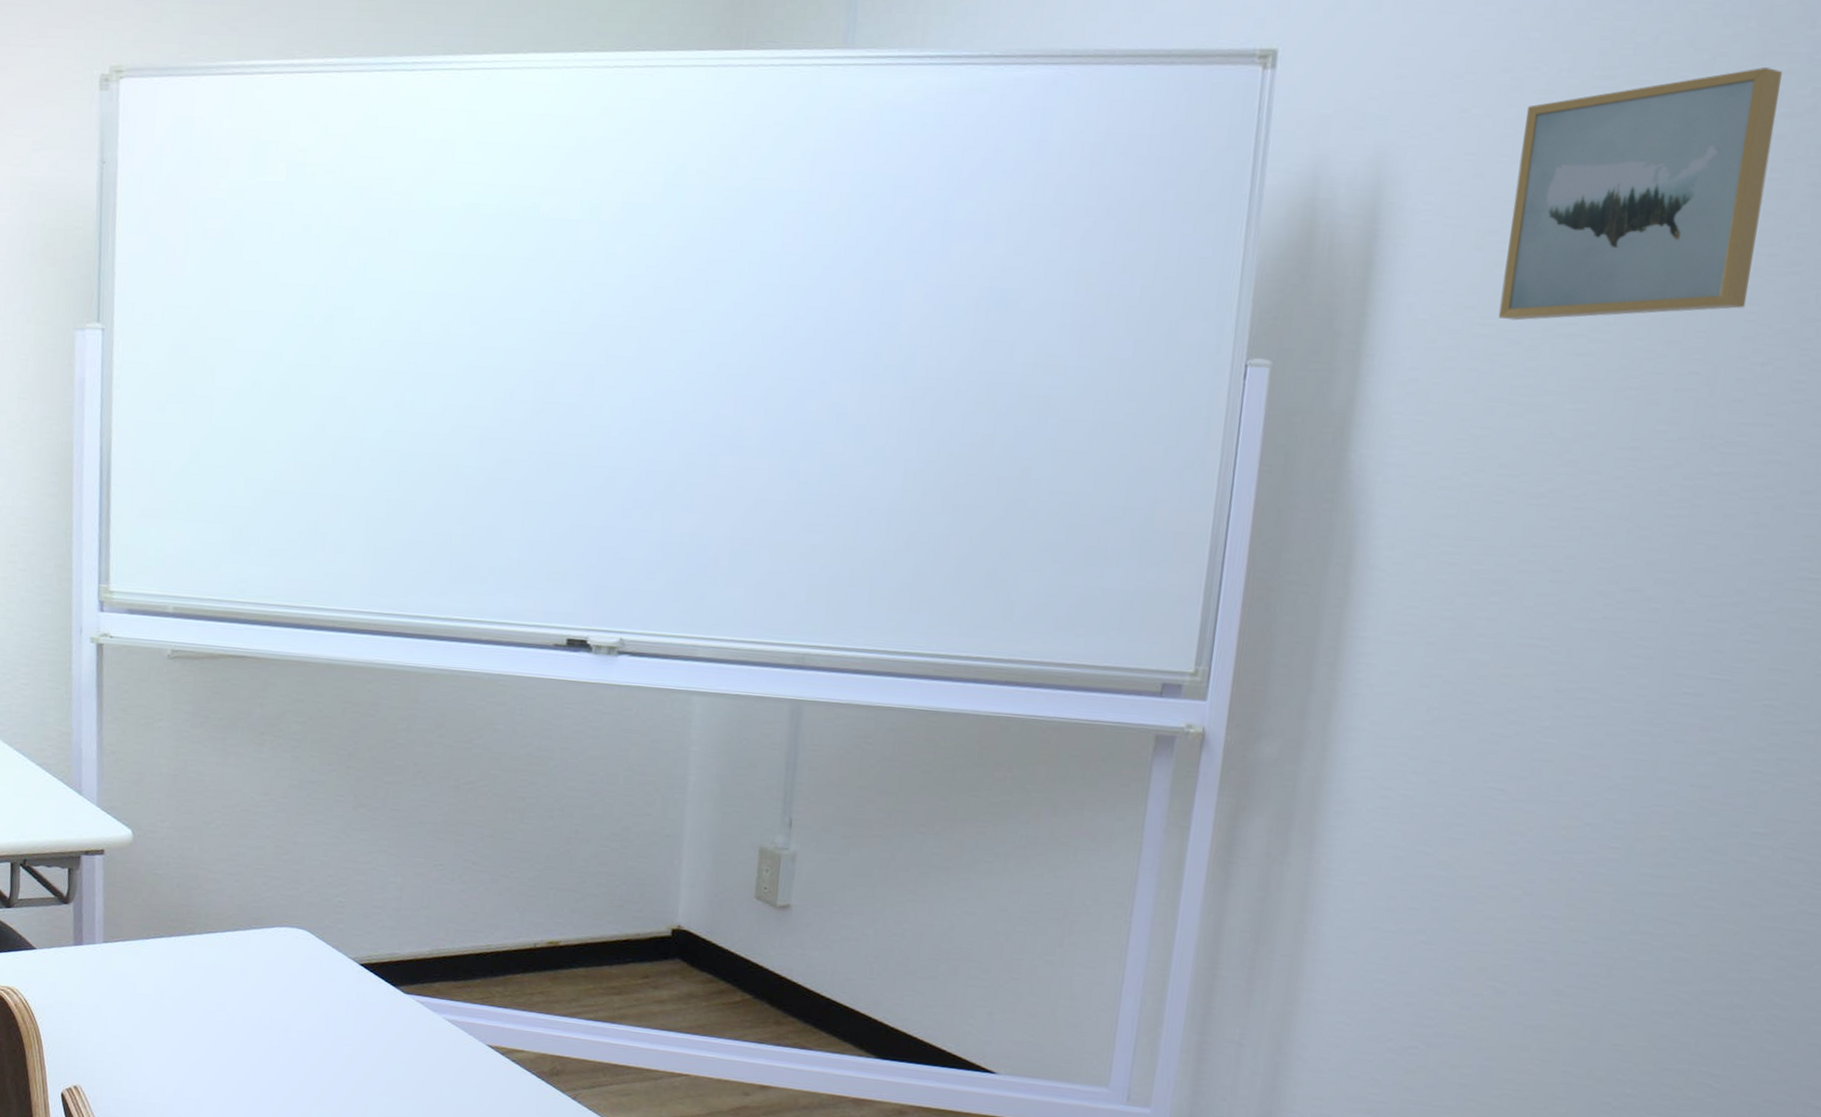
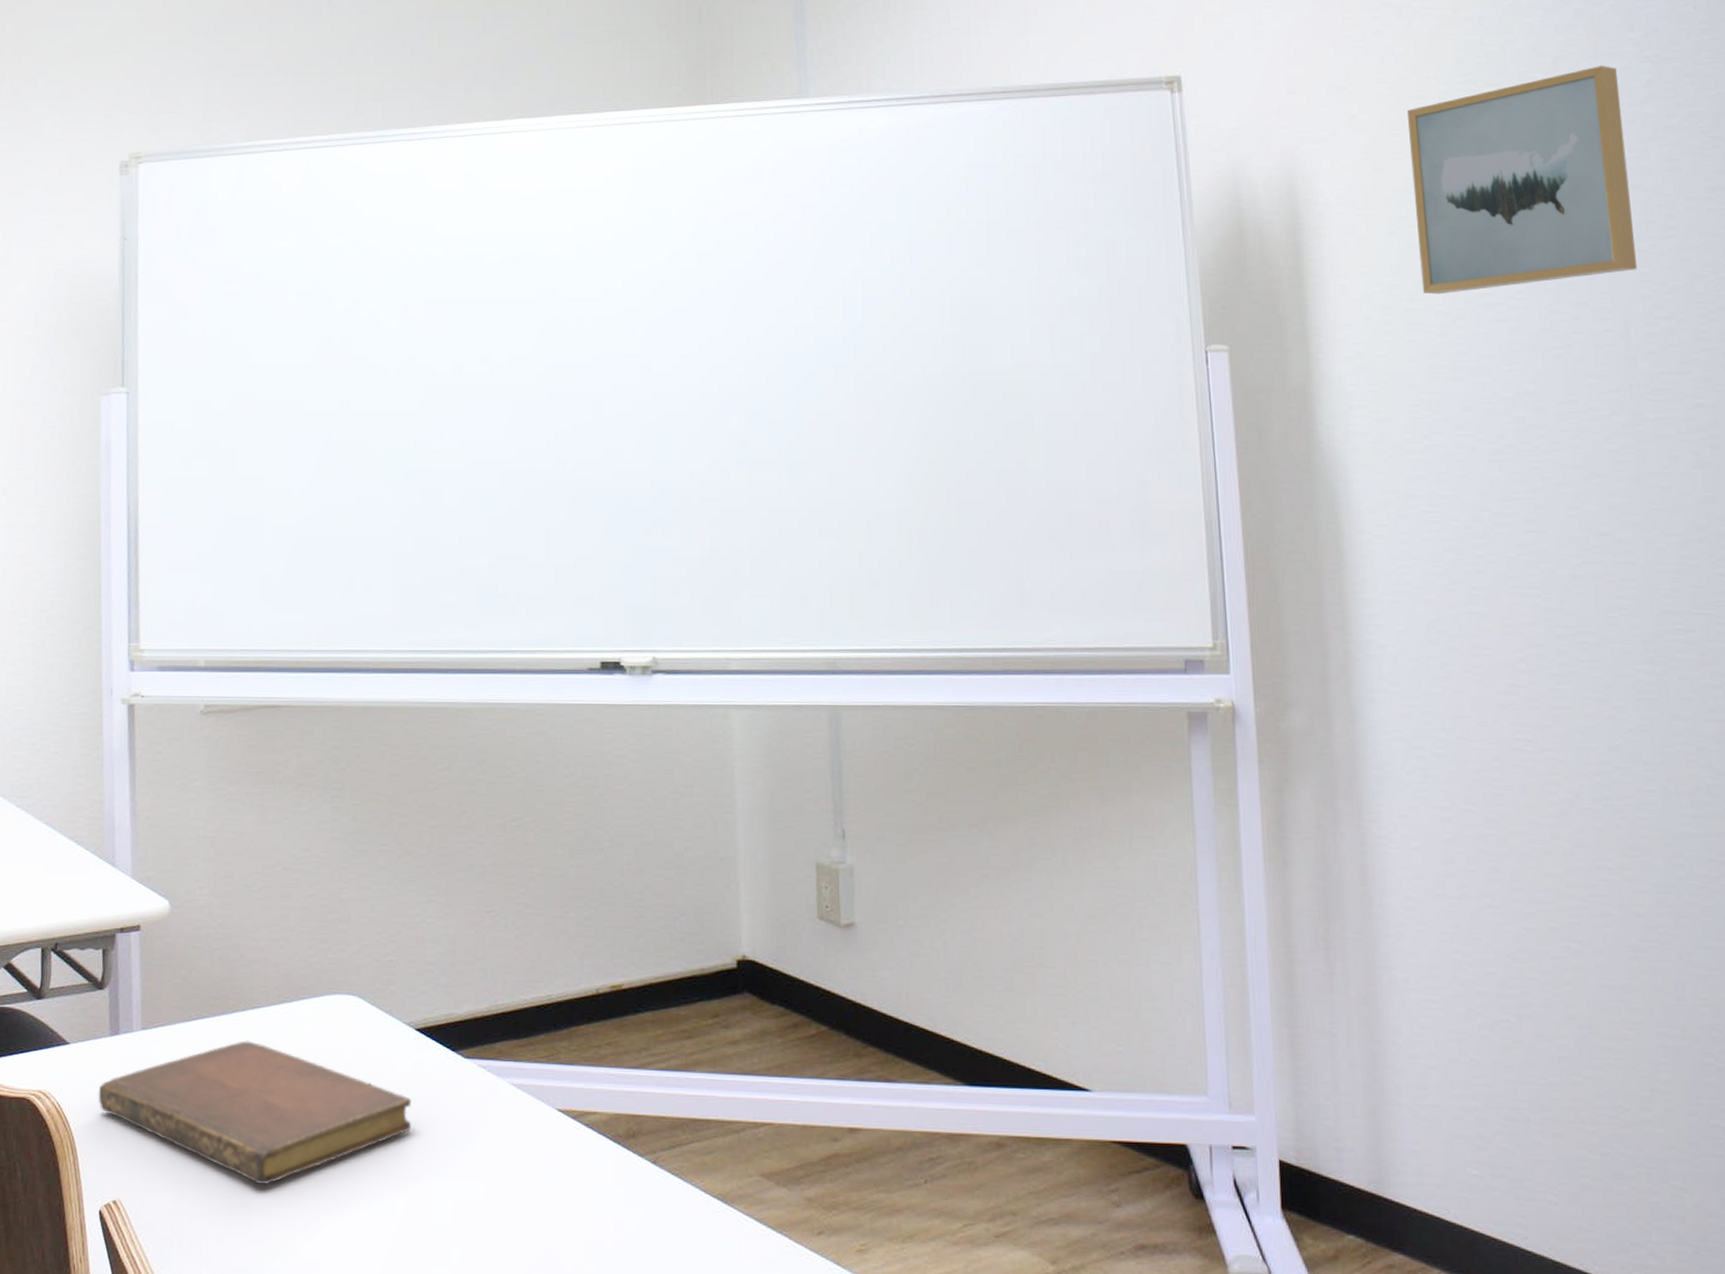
notebook: none [62,960,352,1085] -> present [98,1040,412,1184]

